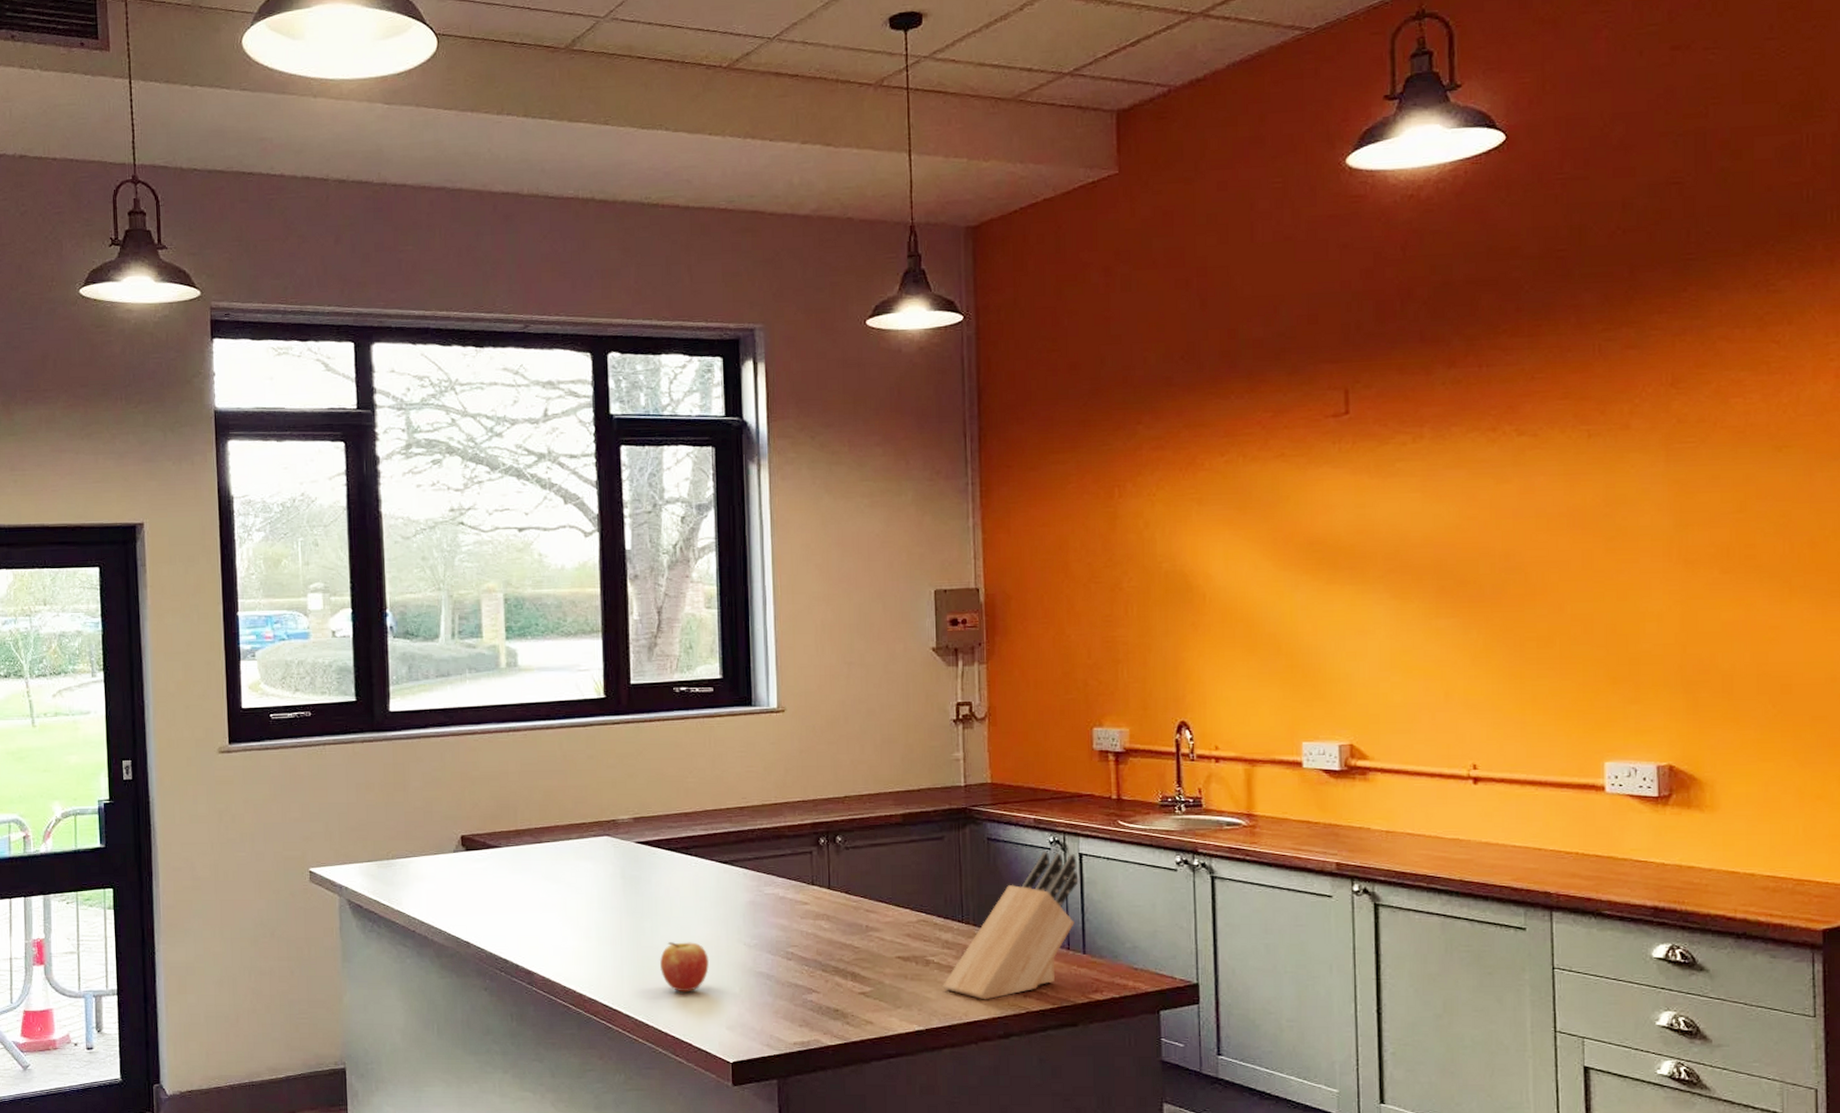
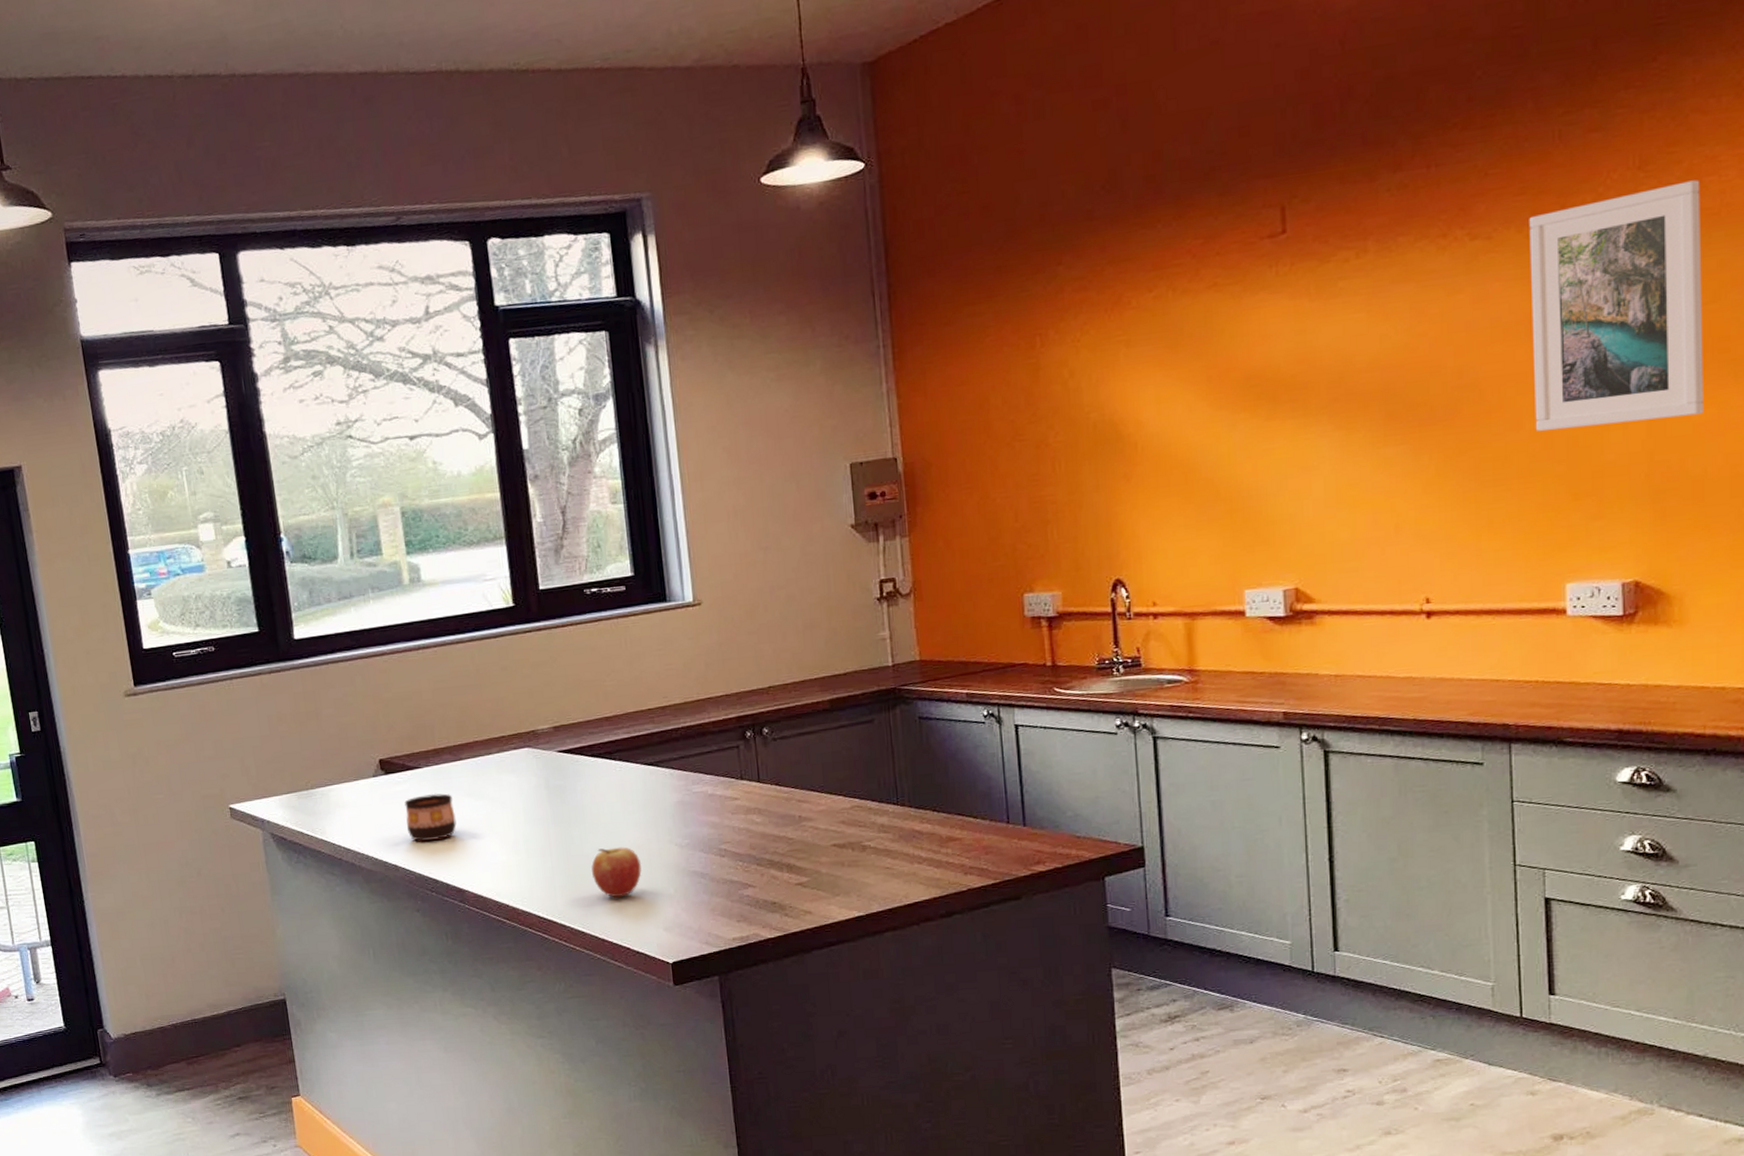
cup: none [482,873,531,921] -> present [404,793,457,842]
knife block: present [943,852,1079,1000] -> none [881,726,1016,881]
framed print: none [1571,400,1731,617] -> present [1529,180,1703,432]

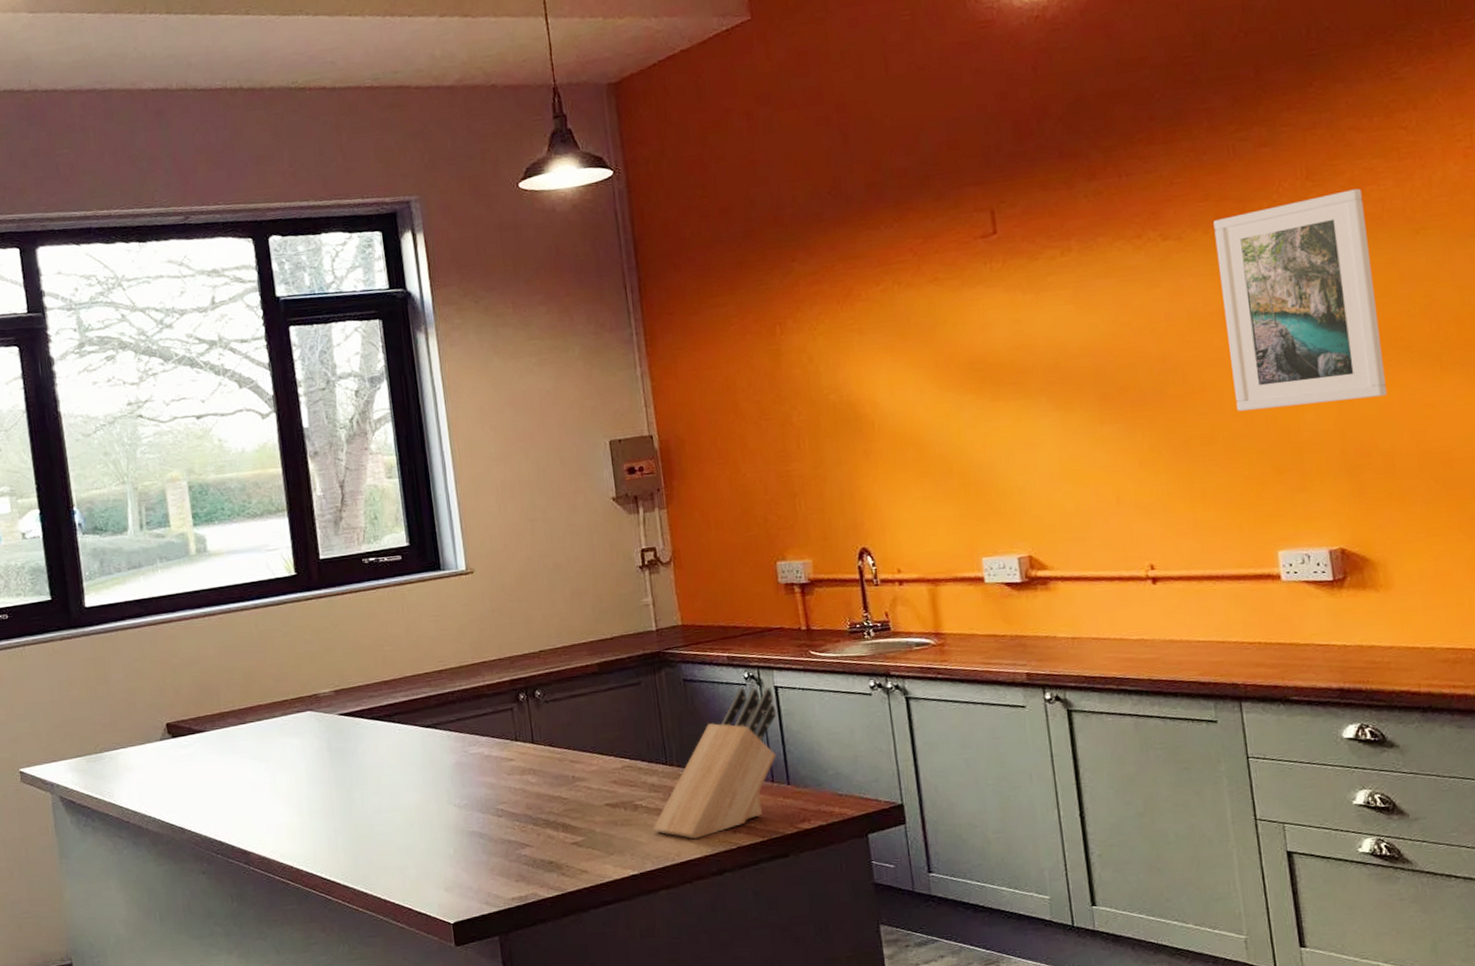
cup: present [404,793,457,842] -> none [191,756,242,804]
fruit: present [591,847,642,898] -> none [373,808,422,859]
knife block: none [881,726,1016,881] -> present [653,688,777,839]

